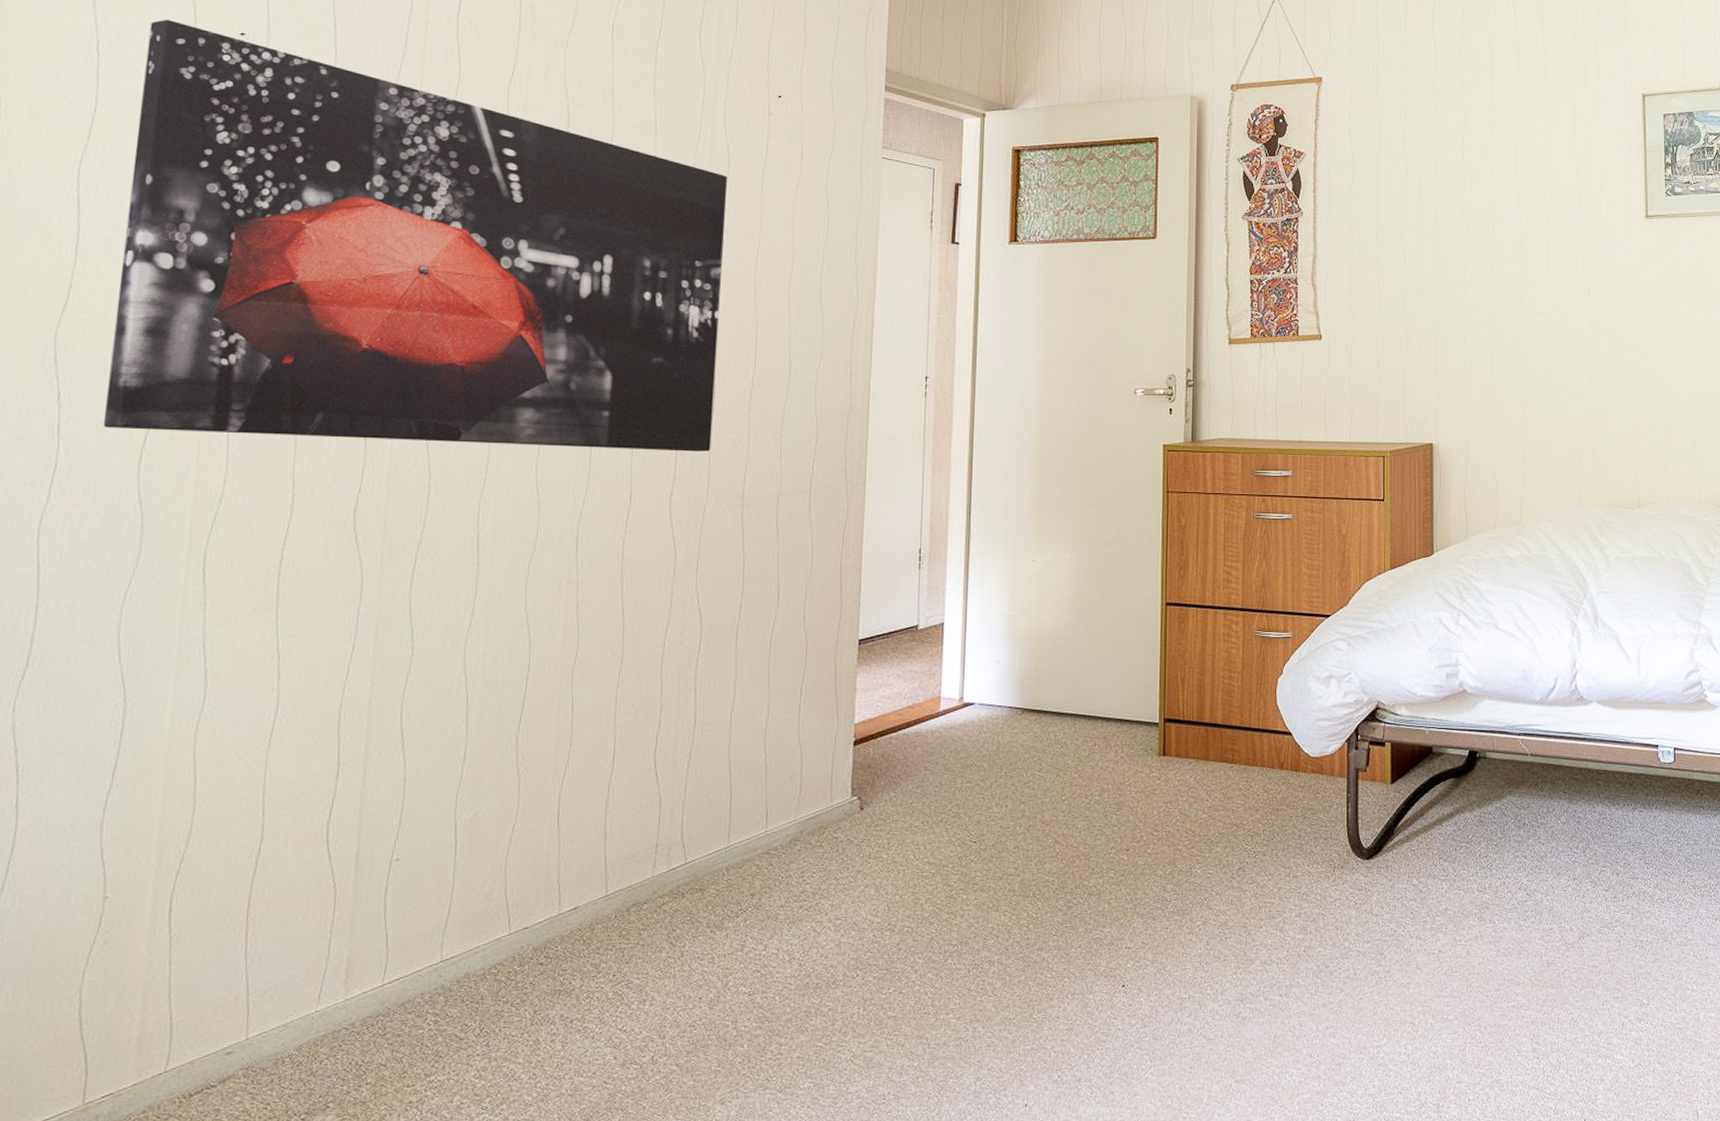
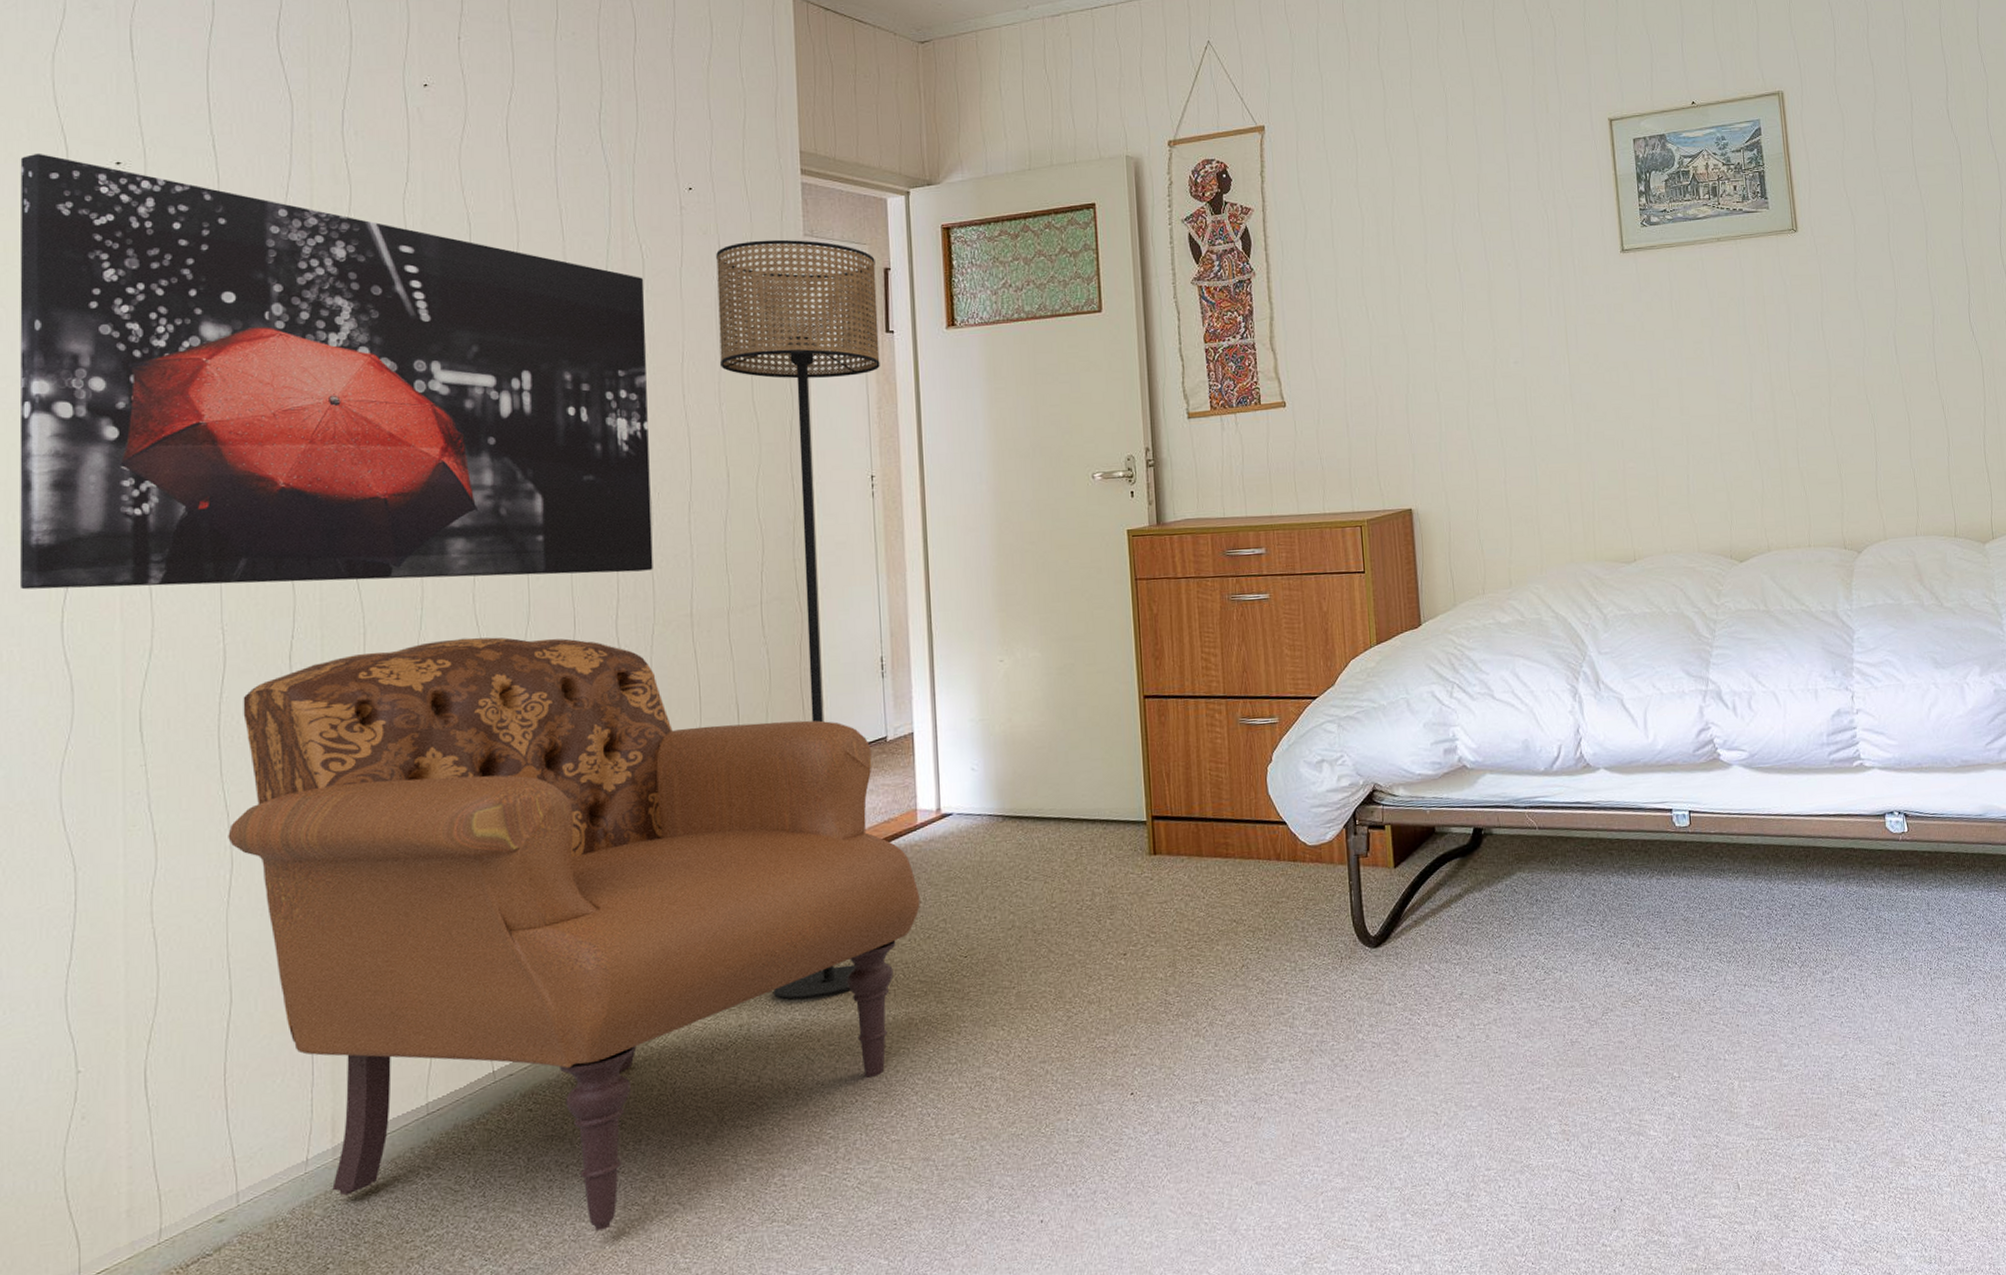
armchair: none [276,503,936,1087] -> present [228,637,920,1231]
floor lamp: none [787,149,947,874] -> present [716,239,880,1001]

